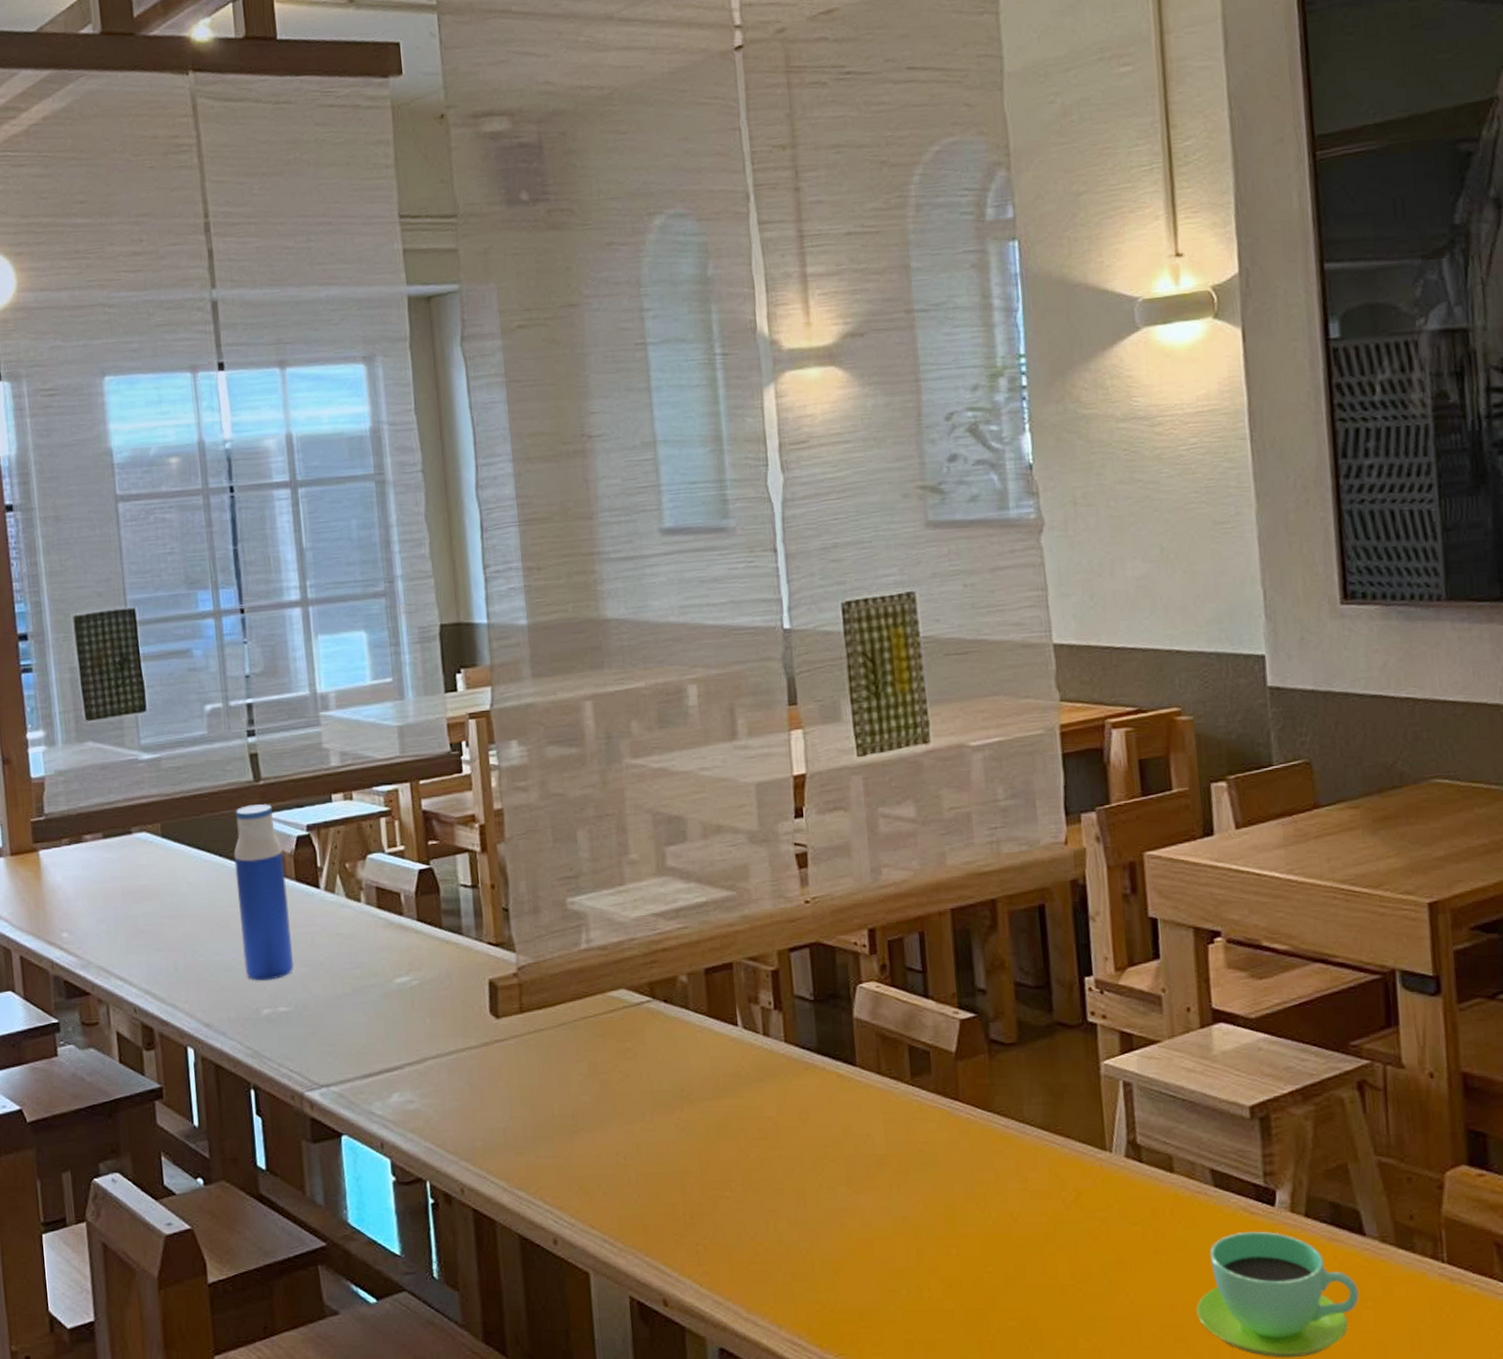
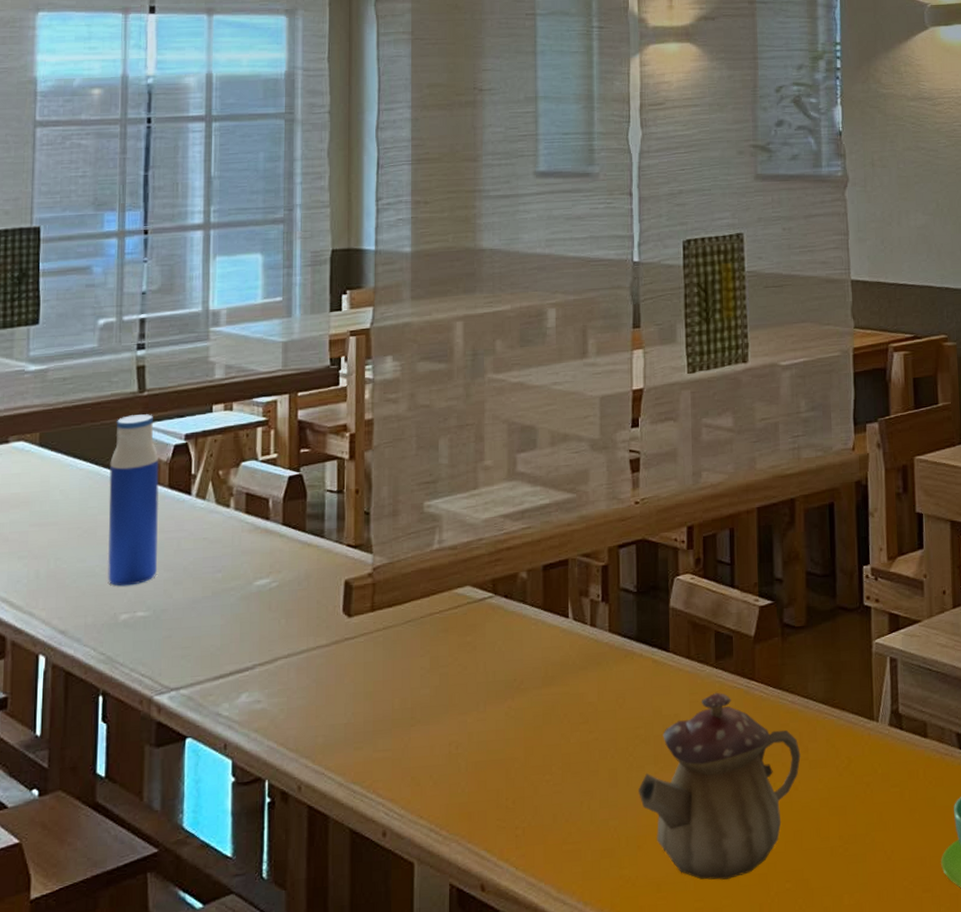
teapot: none [831,1112,1019,1312] -> present [638,692,801,880]

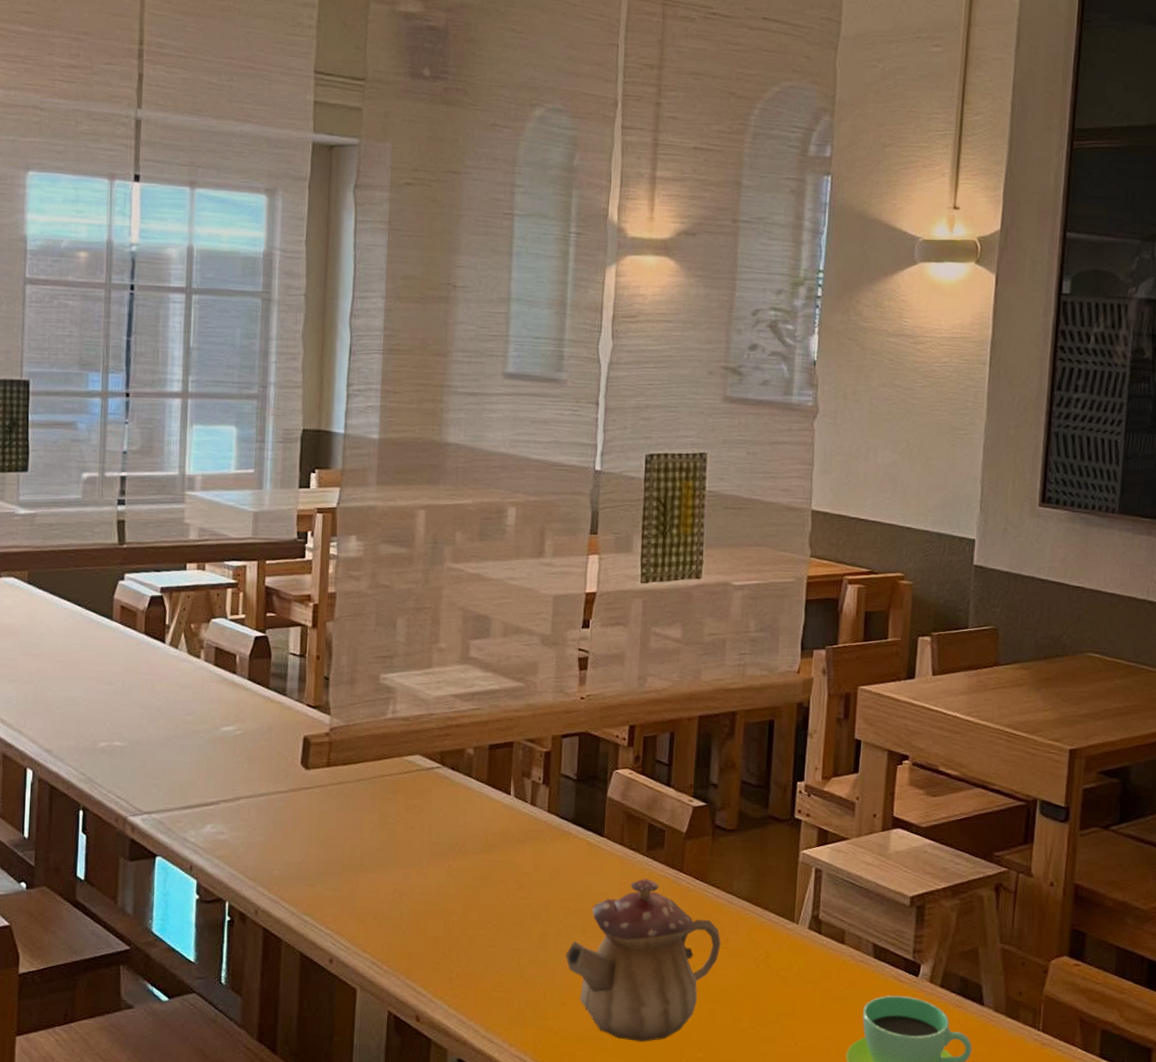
water bottle: present [107,414,159,586] -> none [88,564,136,718]

